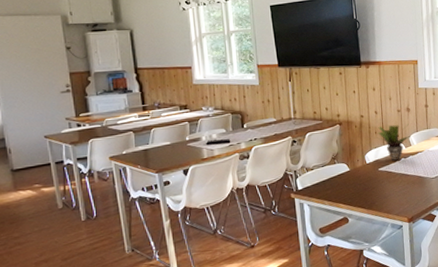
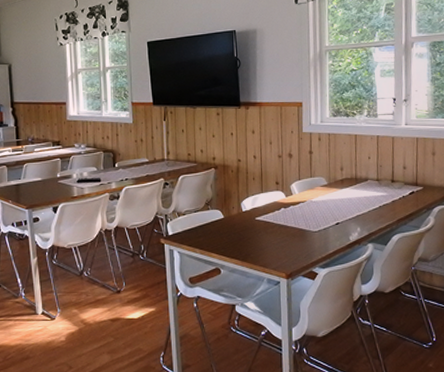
potted plant: present [376,123,413,160] -> none [254,170,294,210]

